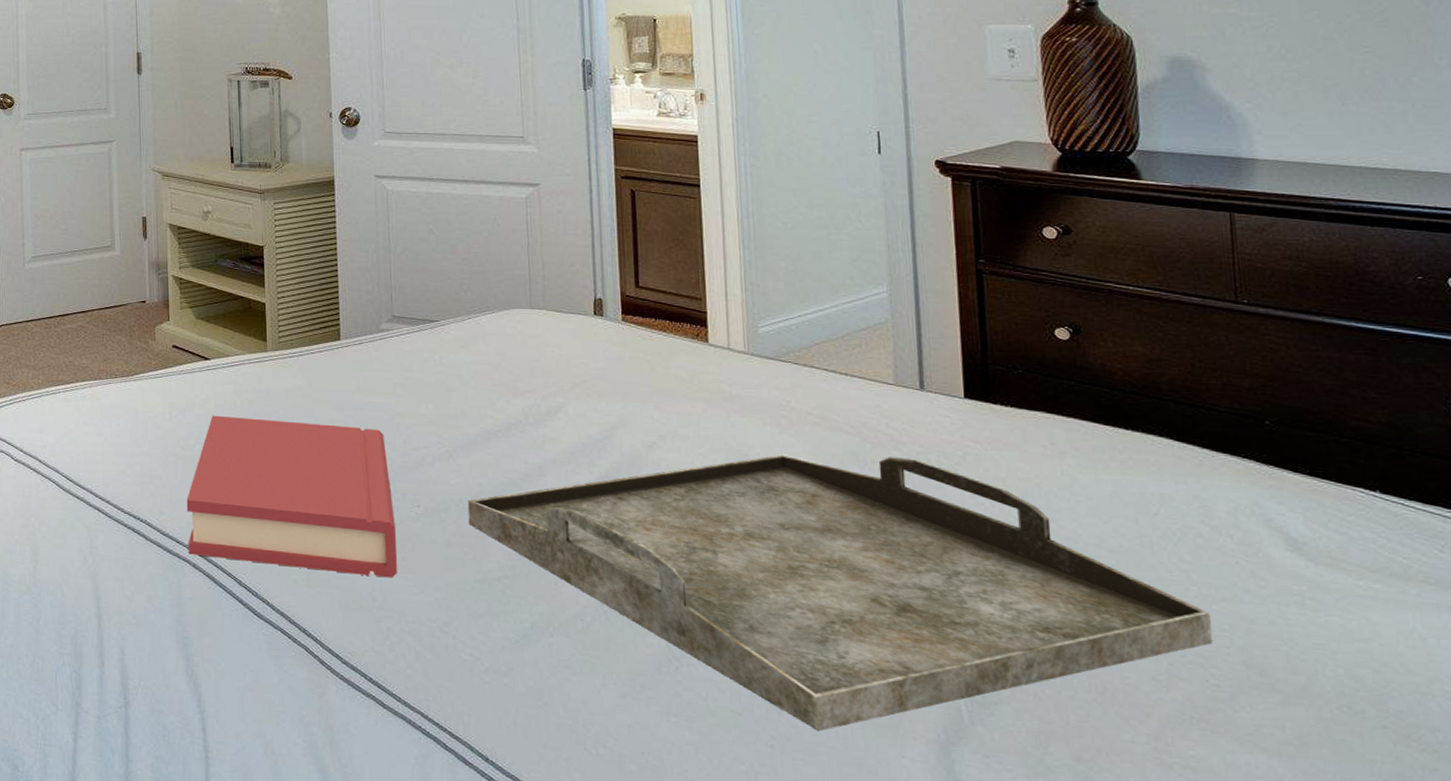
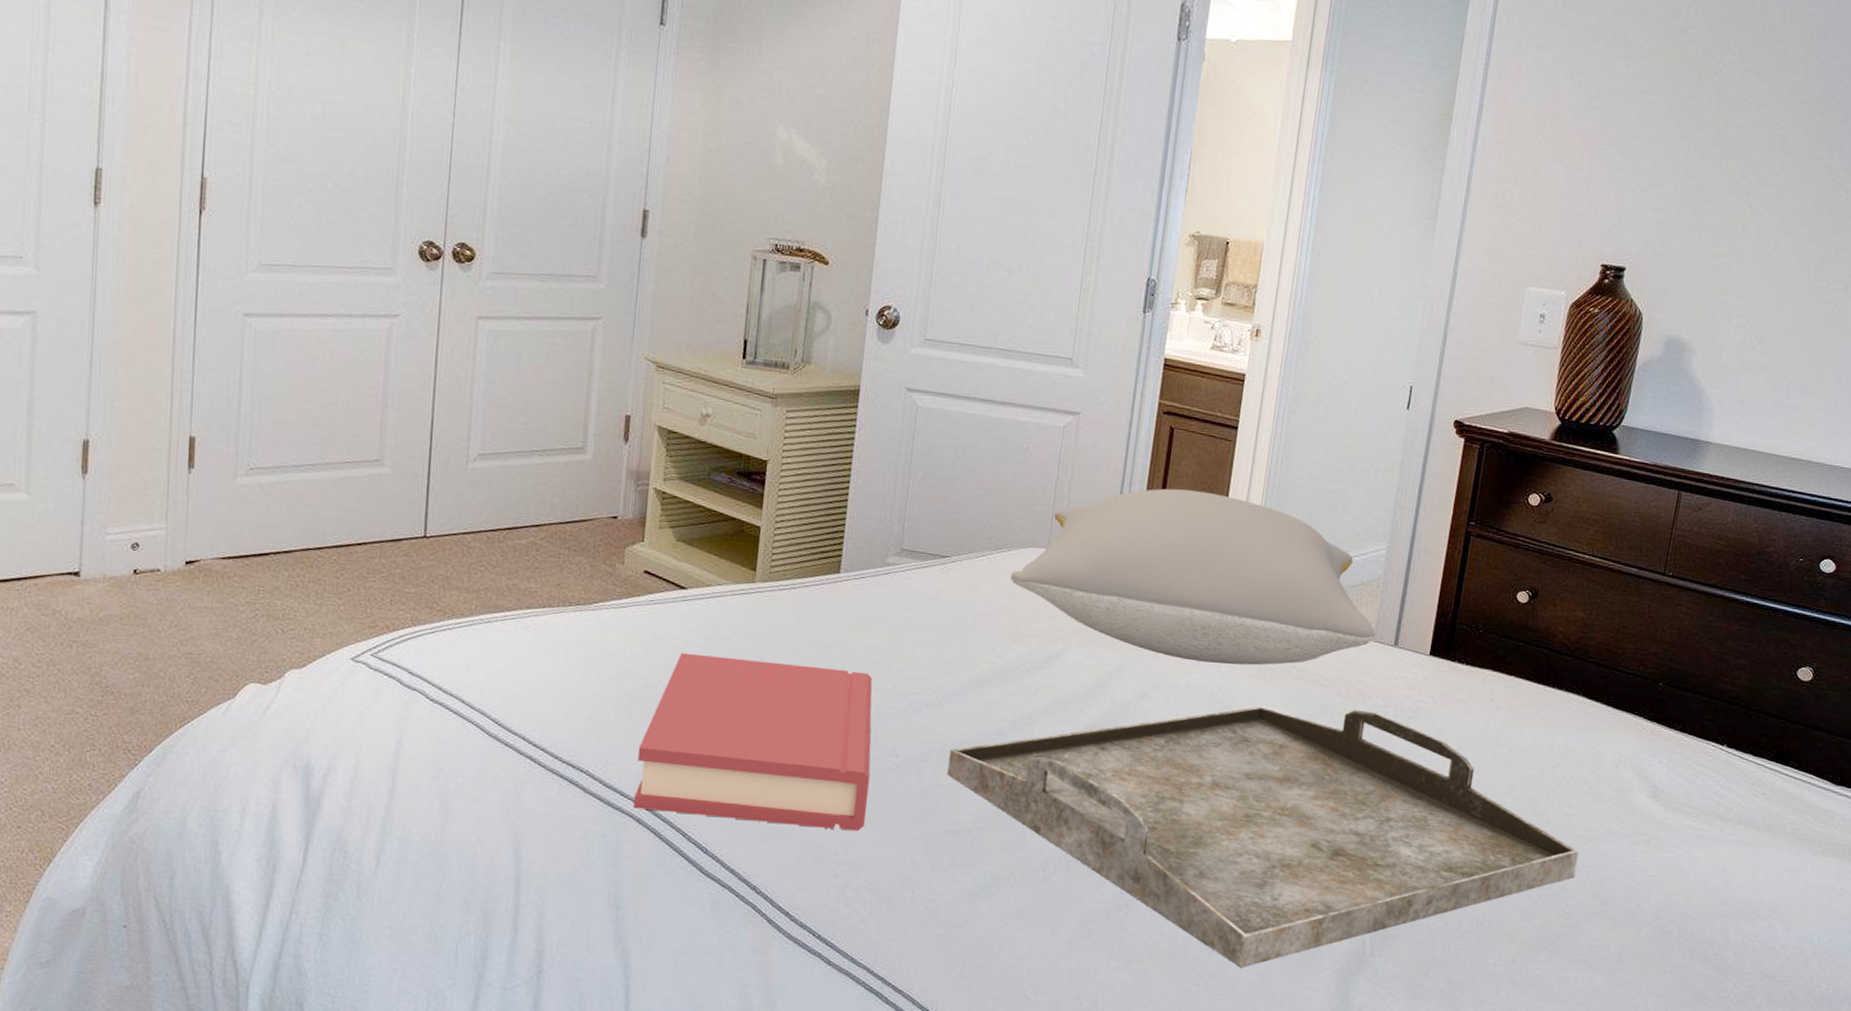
pillow: none [499,247,897,414] -> present [1010,488,1376,666]

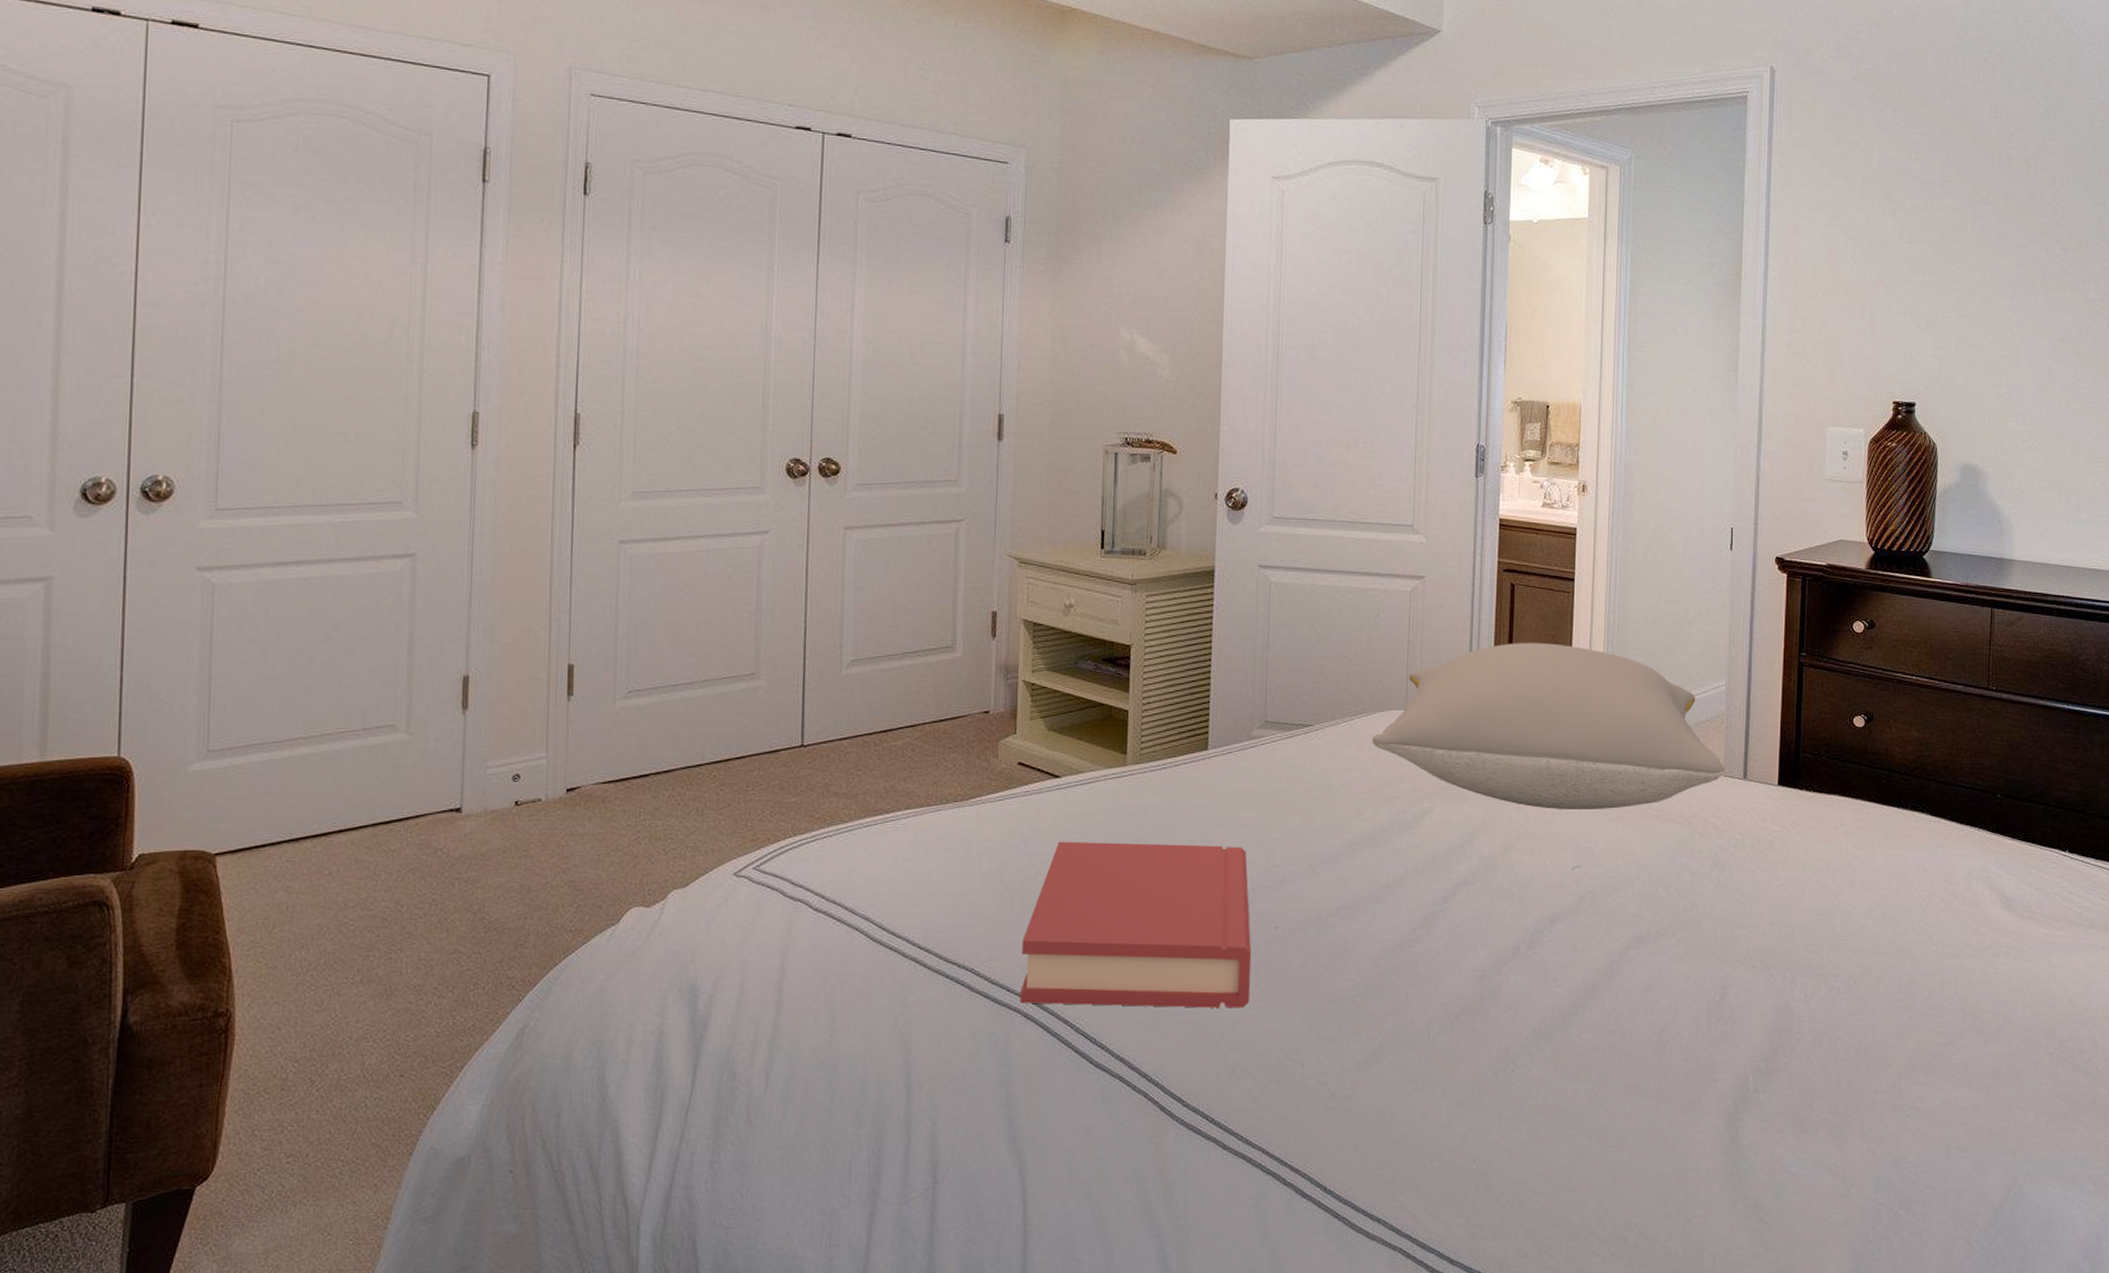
serving tray: present [947,706,1579,968] -> none [1326,845,1942,1116]

